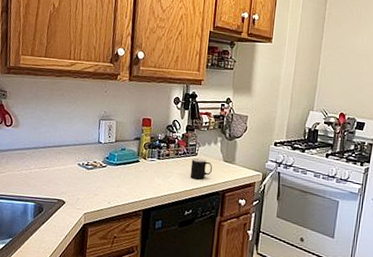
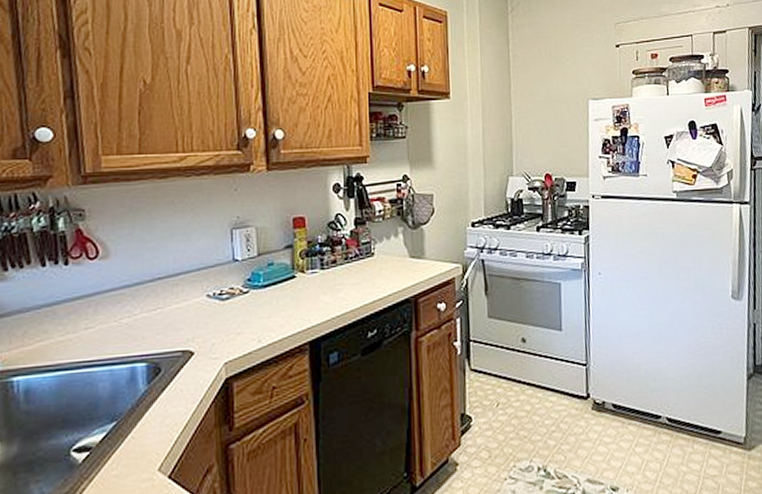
cup: present [190,157,213,180] -> none [367,258,397,288]

